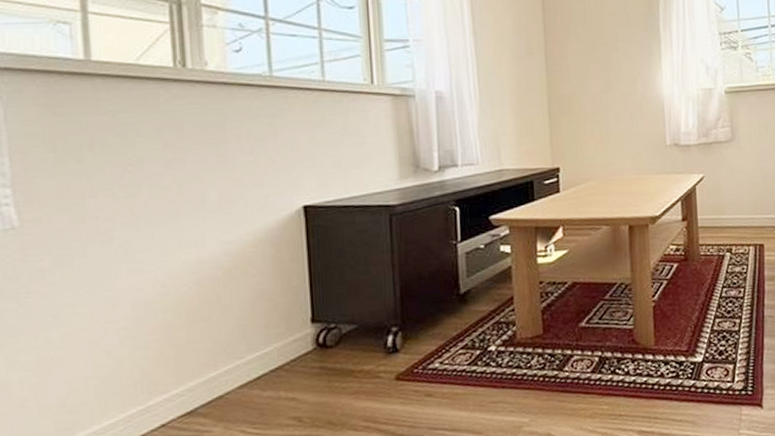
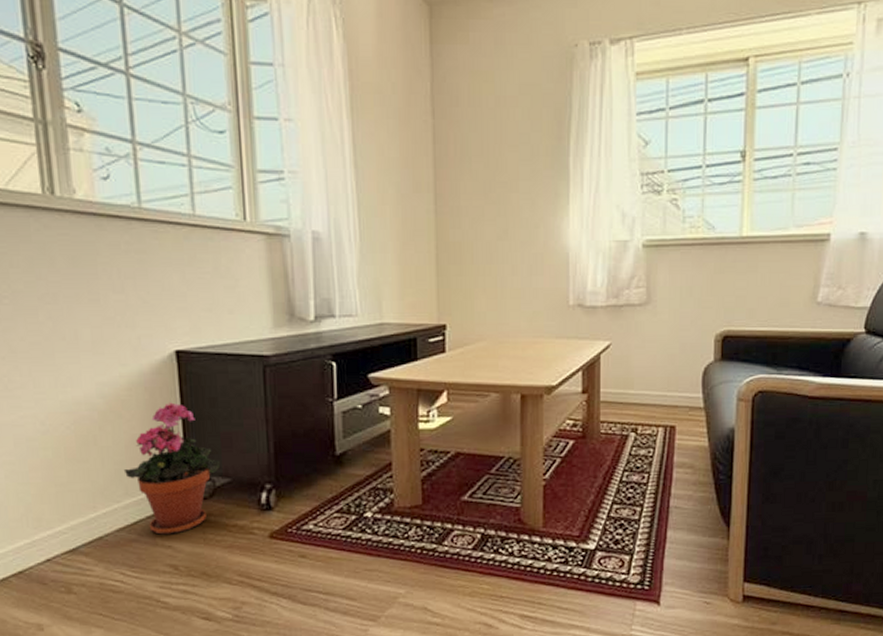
potted plant: none [247,255,347,388] -> present [123,402,221,535]

